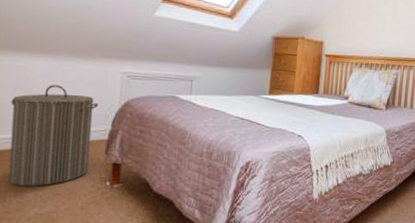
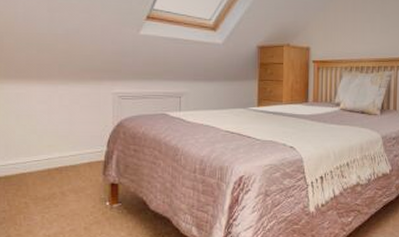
laundry hamper: present [8,85,98,187] -> none [14,110,93,209]

